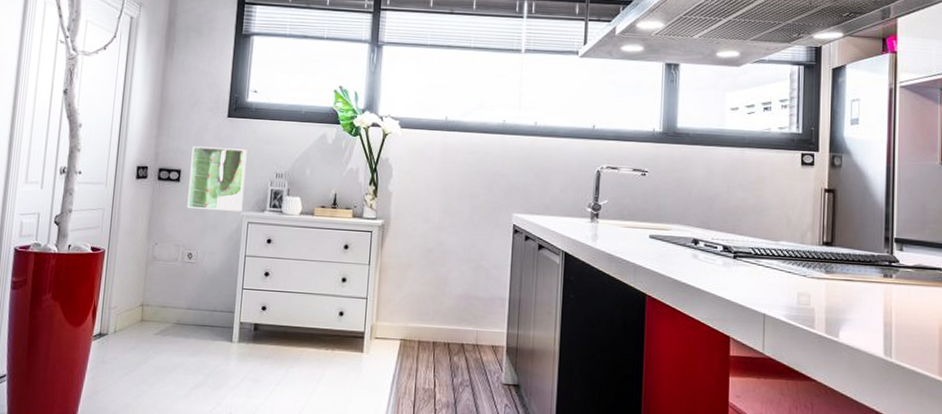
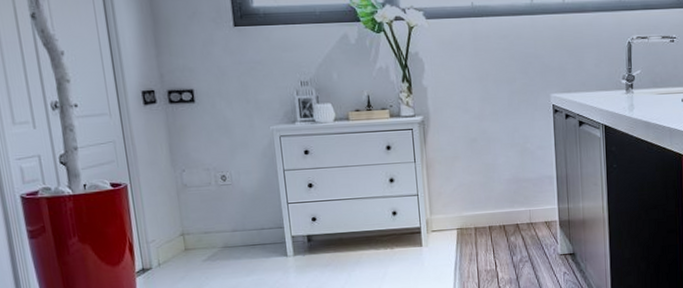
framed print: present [187,146,247,212] -> none [200,59,271,129]

